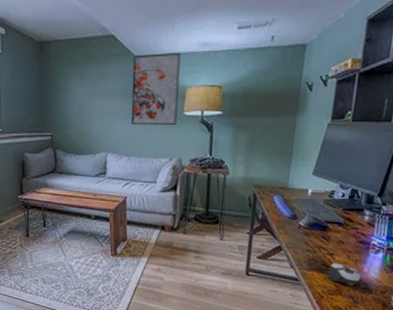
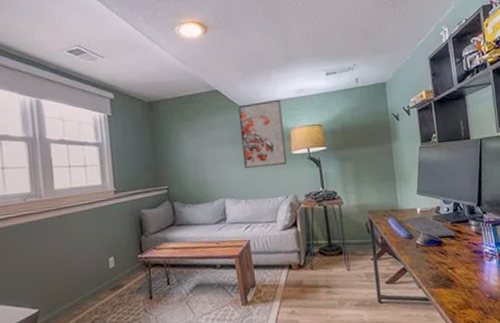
computer mouse: present [327,261,362,287] -> none [450,275,485,298]

